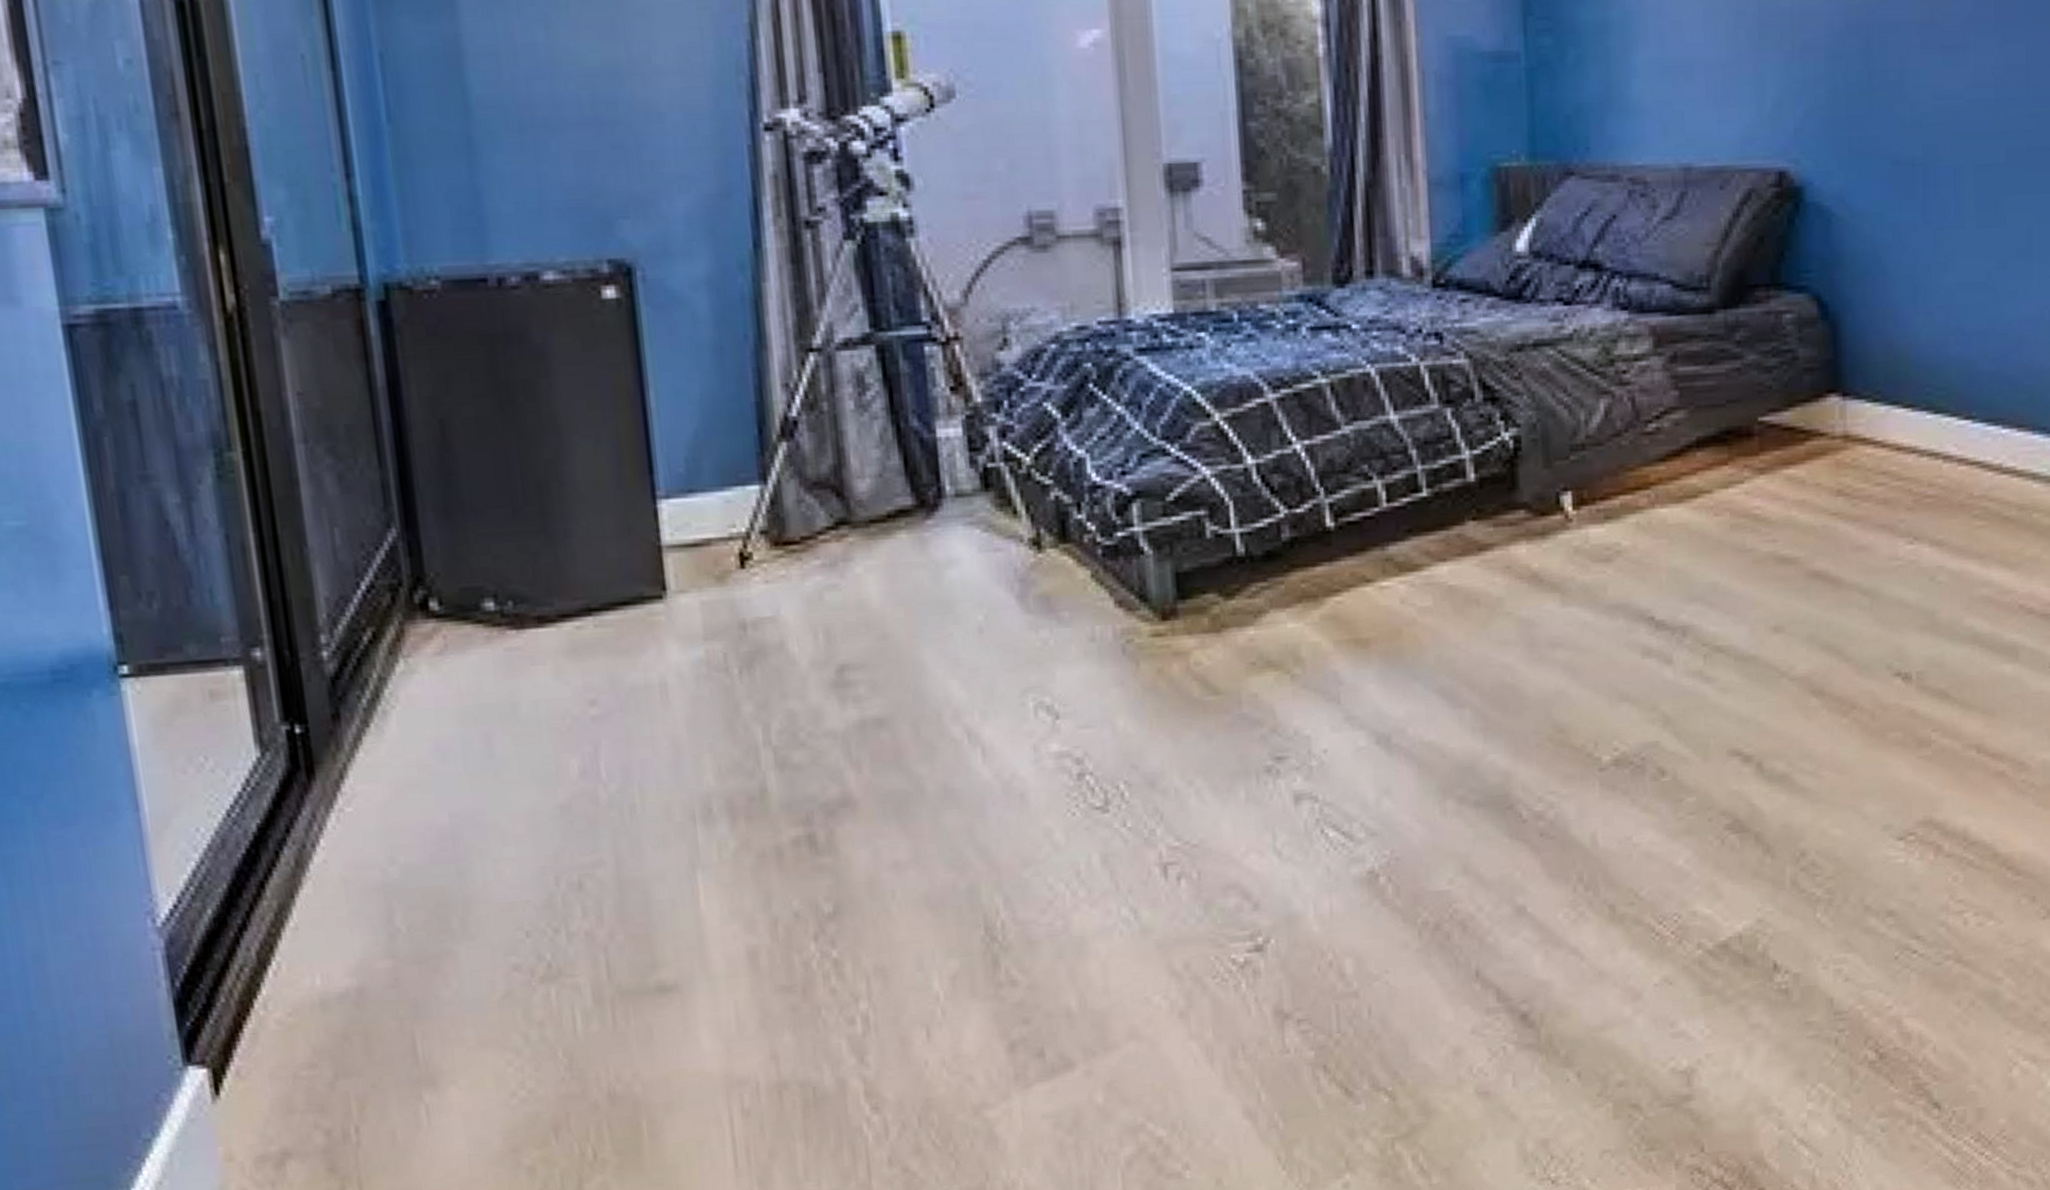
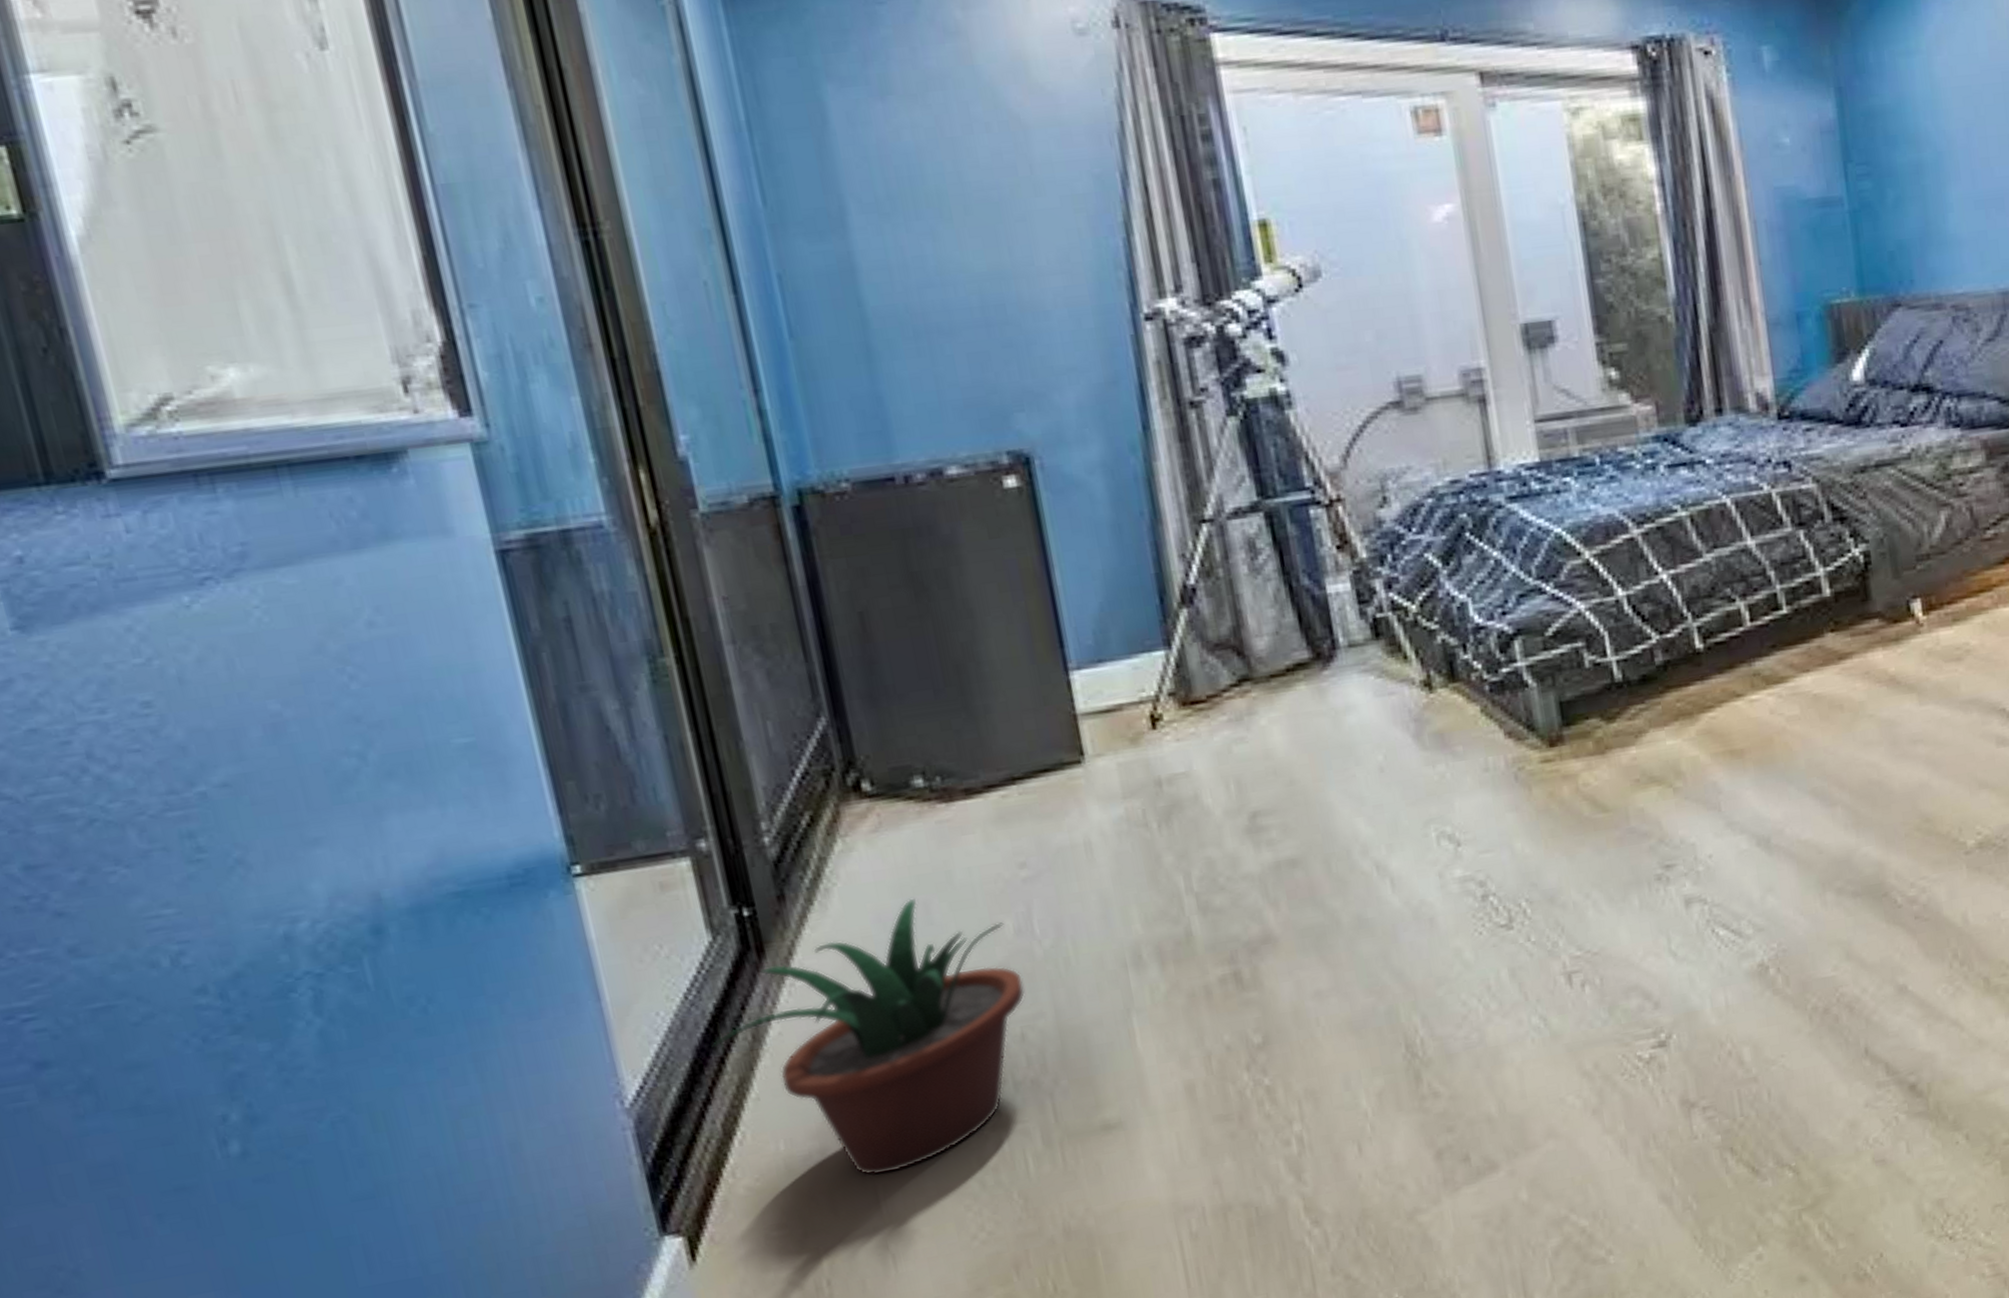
potted plant: none [252,728,587,1020] -> present [711,898,1026,1176]

